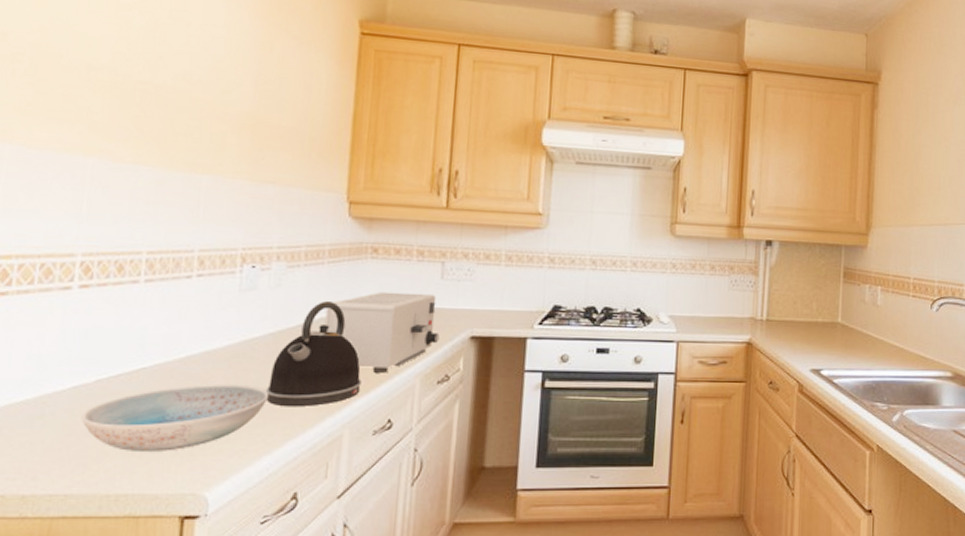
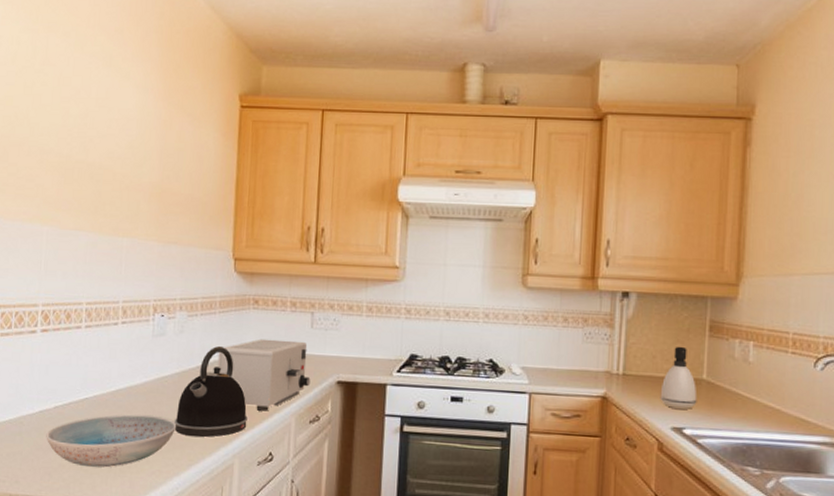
soap dispenser: none [800,292,833,353] -> present [660,346,698,410]

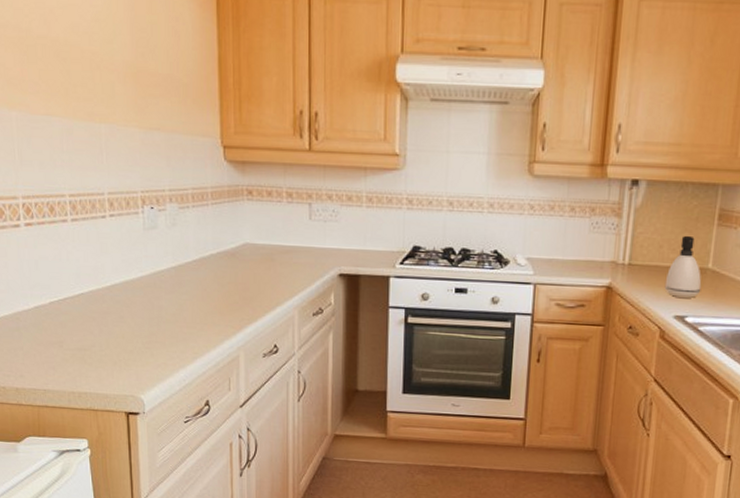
dish: present [46,414,177,468] -> none [45,308,178,361]
kettle: present [173,345,248,437] -> none [174,238,250,330]
toaster: present [217,338,311,411] -> none [214,231,312,305]

